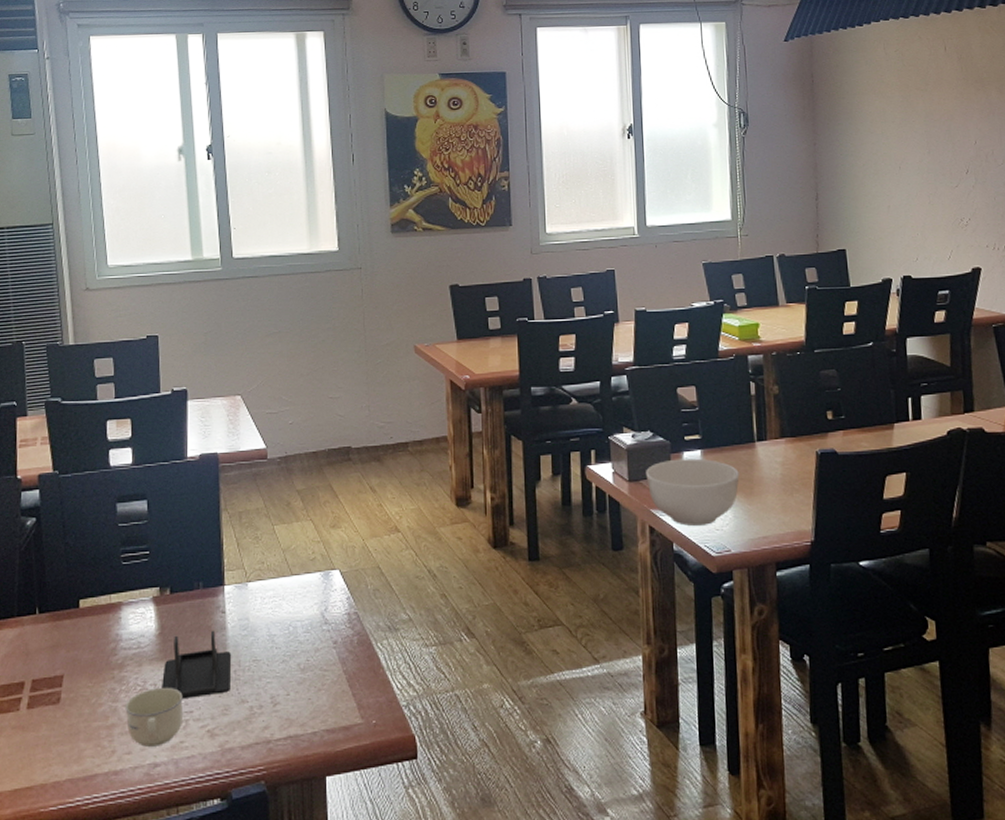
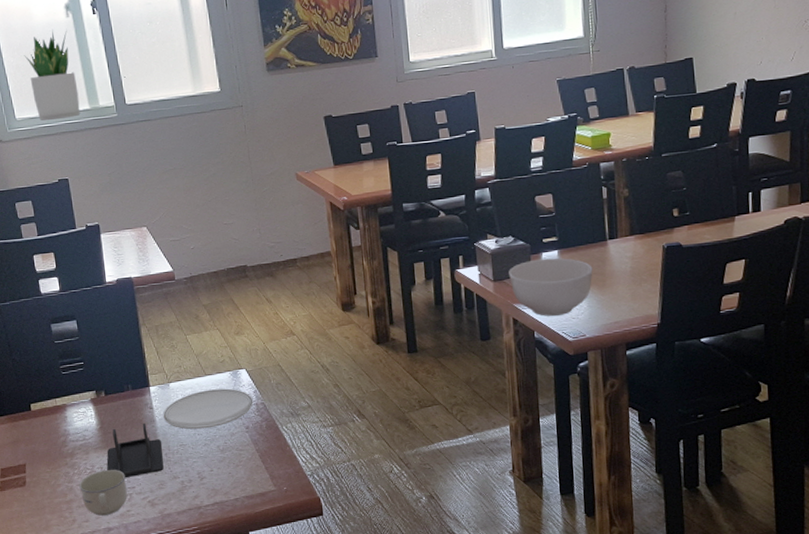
planter: none [126,173,181,270] -> present [24,30,81,121]
plate: none [236,592,345,642] -> present [163,388,254,430]

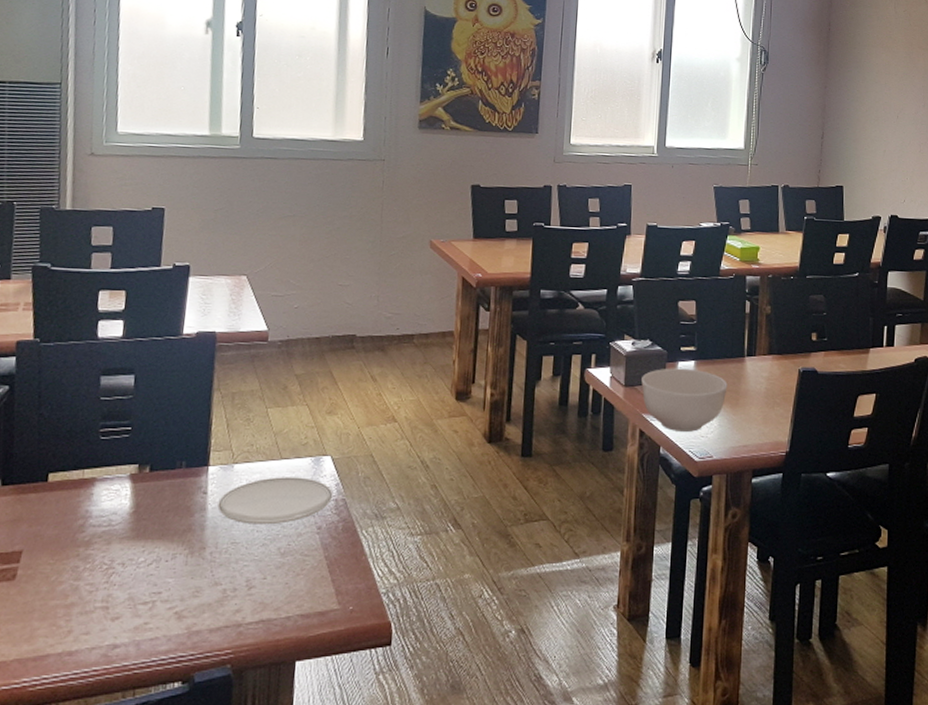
planter: present [24,30,81,121] -> none [144,44,203,142]
cup: present [79,469,128,516] -> none [87,566,152,627]
napkin holder: present [106,422,164,477] -> none [130,510,208,579]

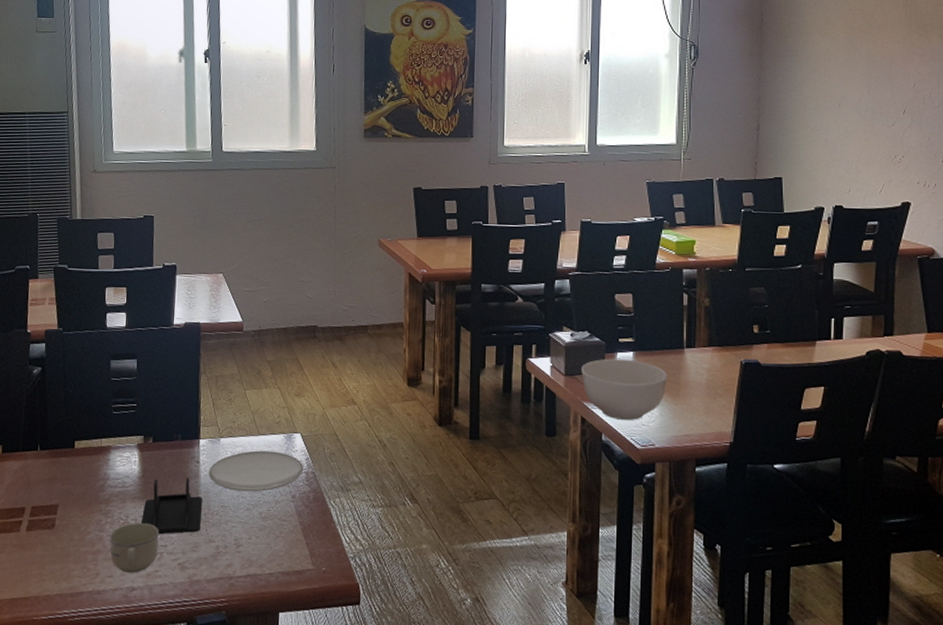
cup: none [87,566,152,627] -> present [109,522,159,573]
napkin holder: none [130,510,208,579] -> present [141,477,202,534]

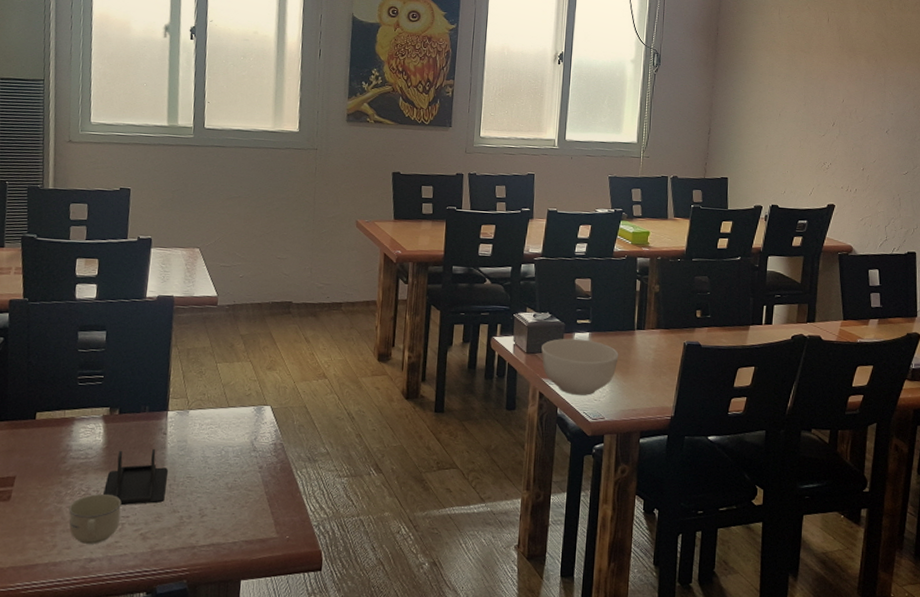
plate: present [208,450,304,492] -> none [175,422,273,463]

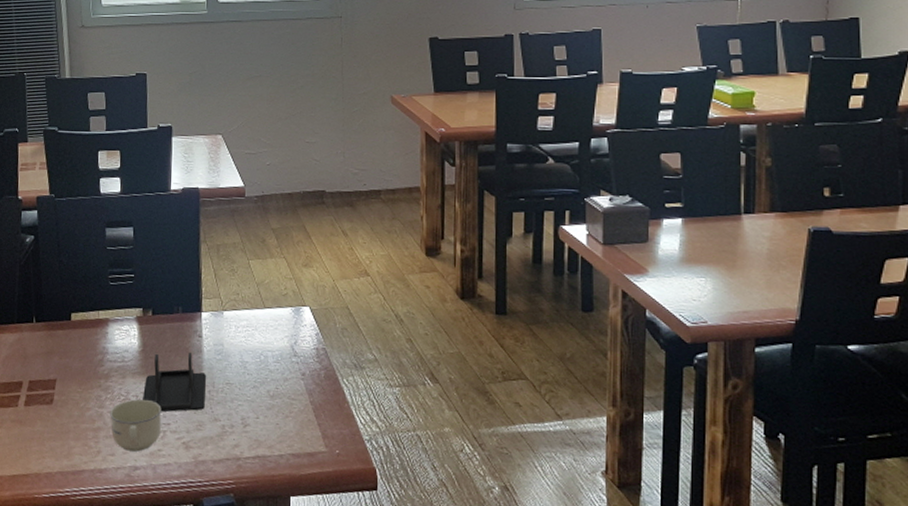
bowl: present [541,338,619,396] -> none [622,225,722,295]

